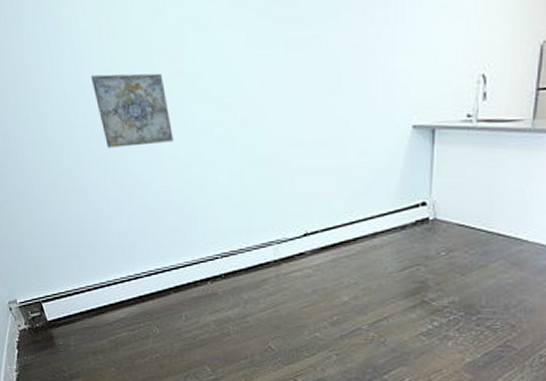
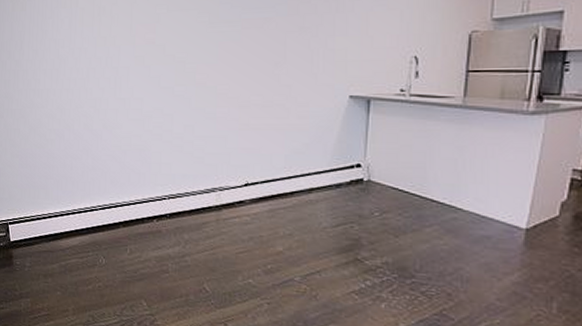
wall art: present [90,73,173,148] -> none [80,40,140,98]

